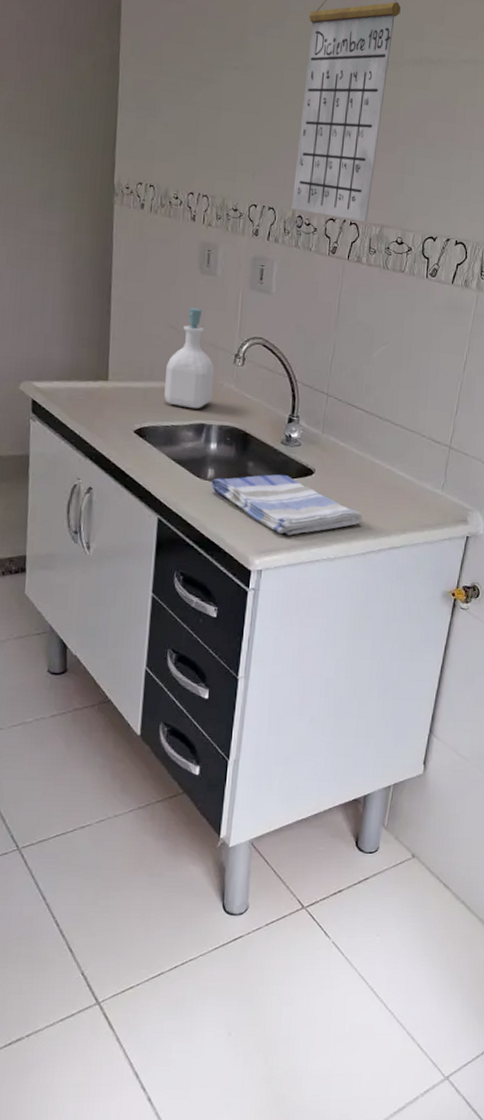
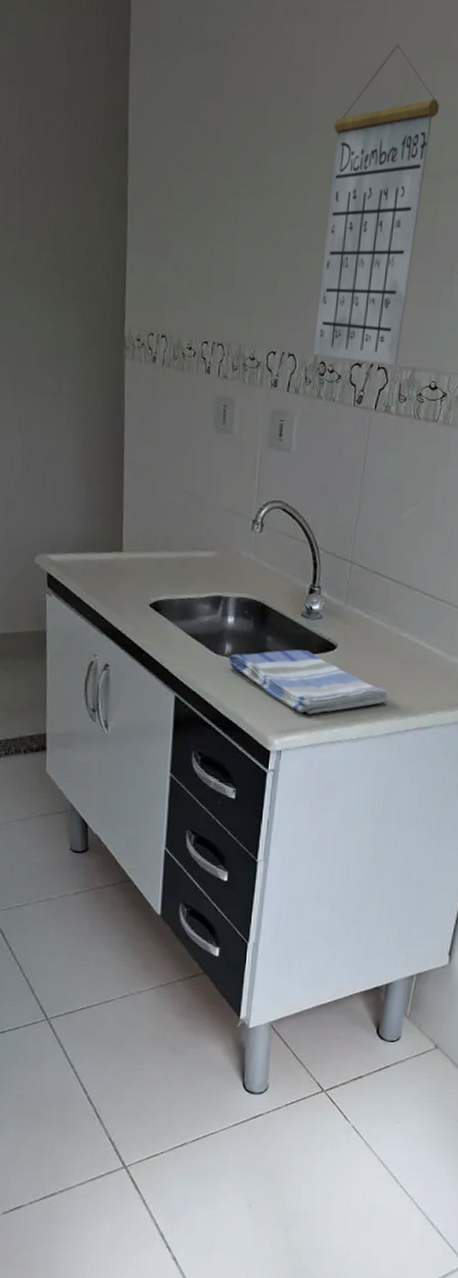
soap bottle: present [164,307,214,409] -> none [180,470,231,581]

